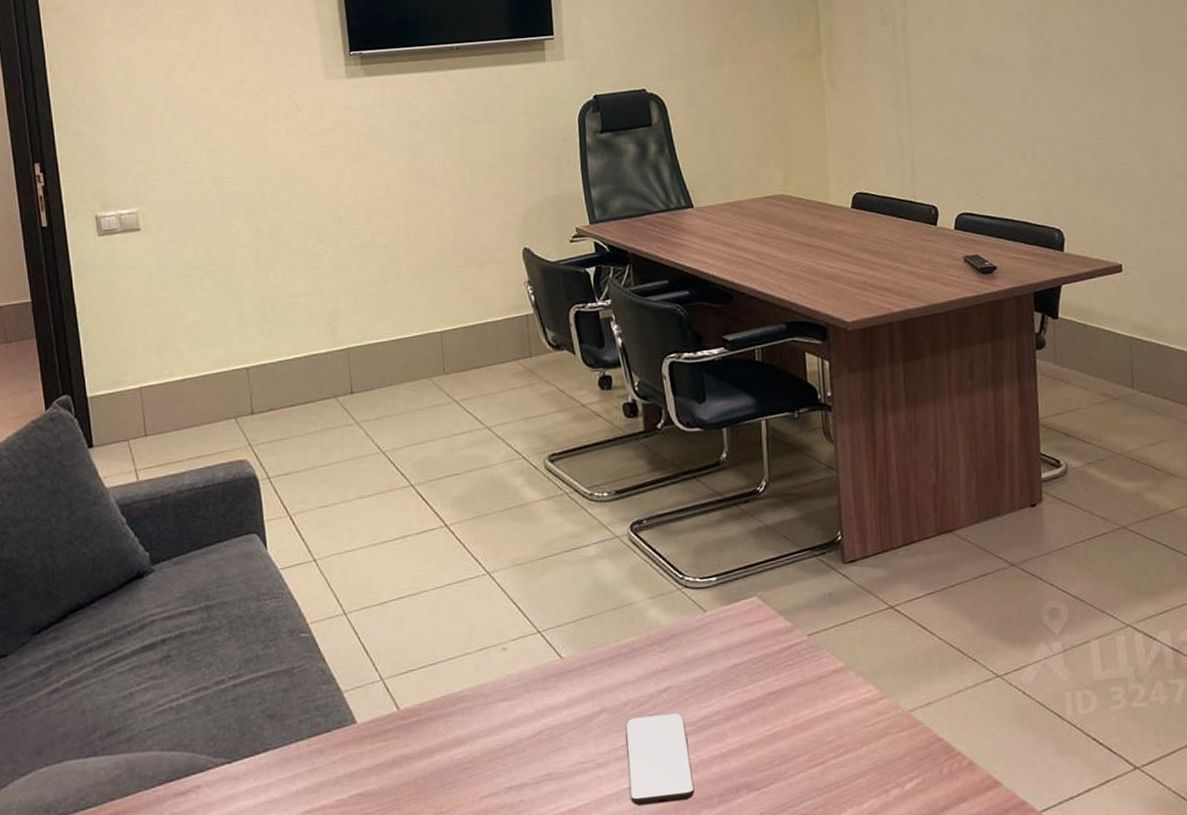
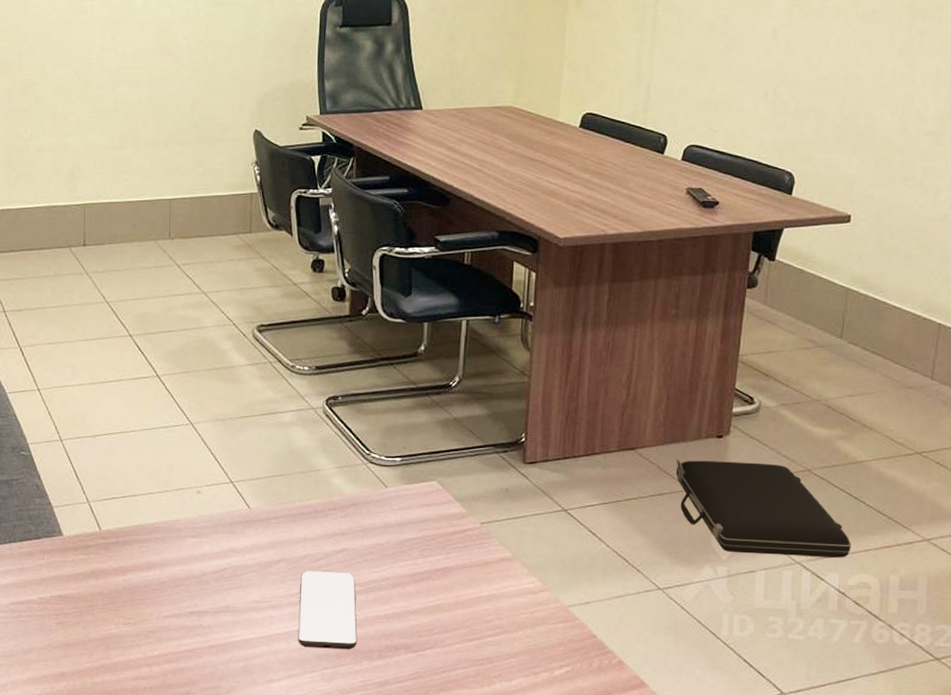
briefcase: none [994,525,1177,625] -> present [676,459,851,558]

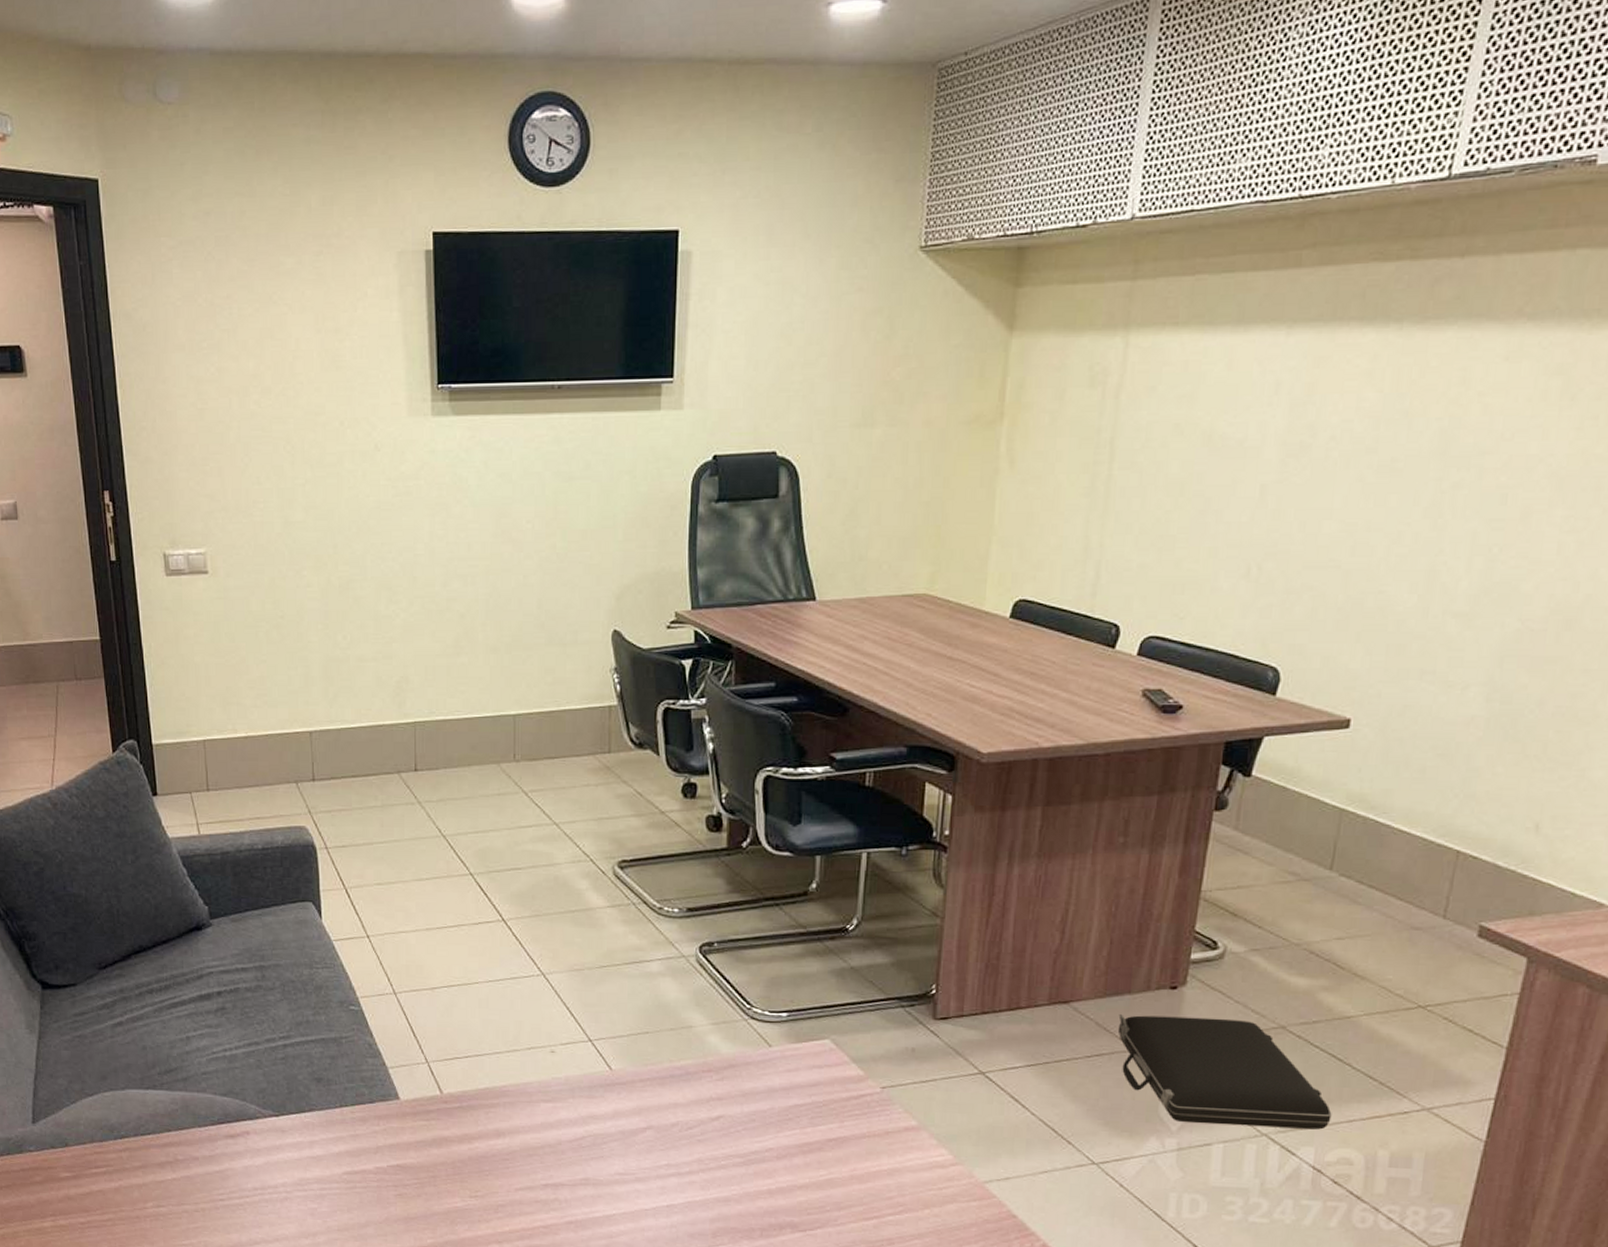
phone: present [298,571,357,650] -> none [667,1140,736,1228]

